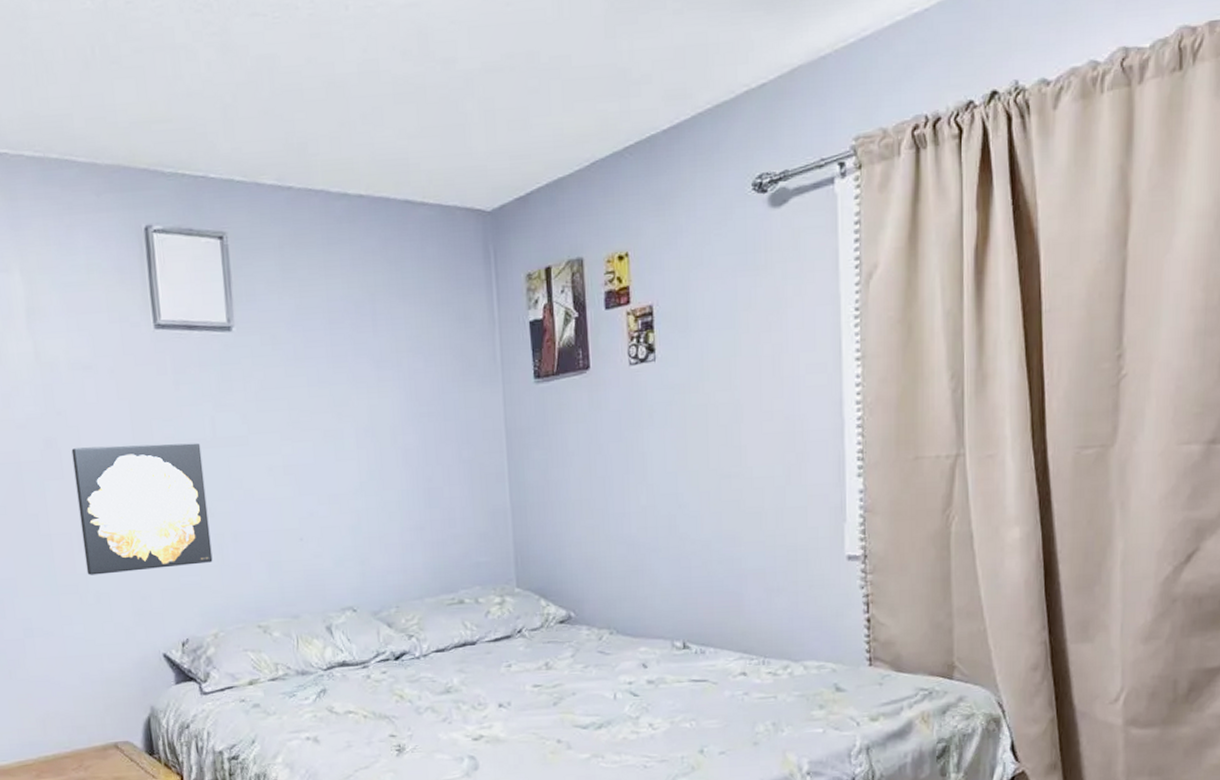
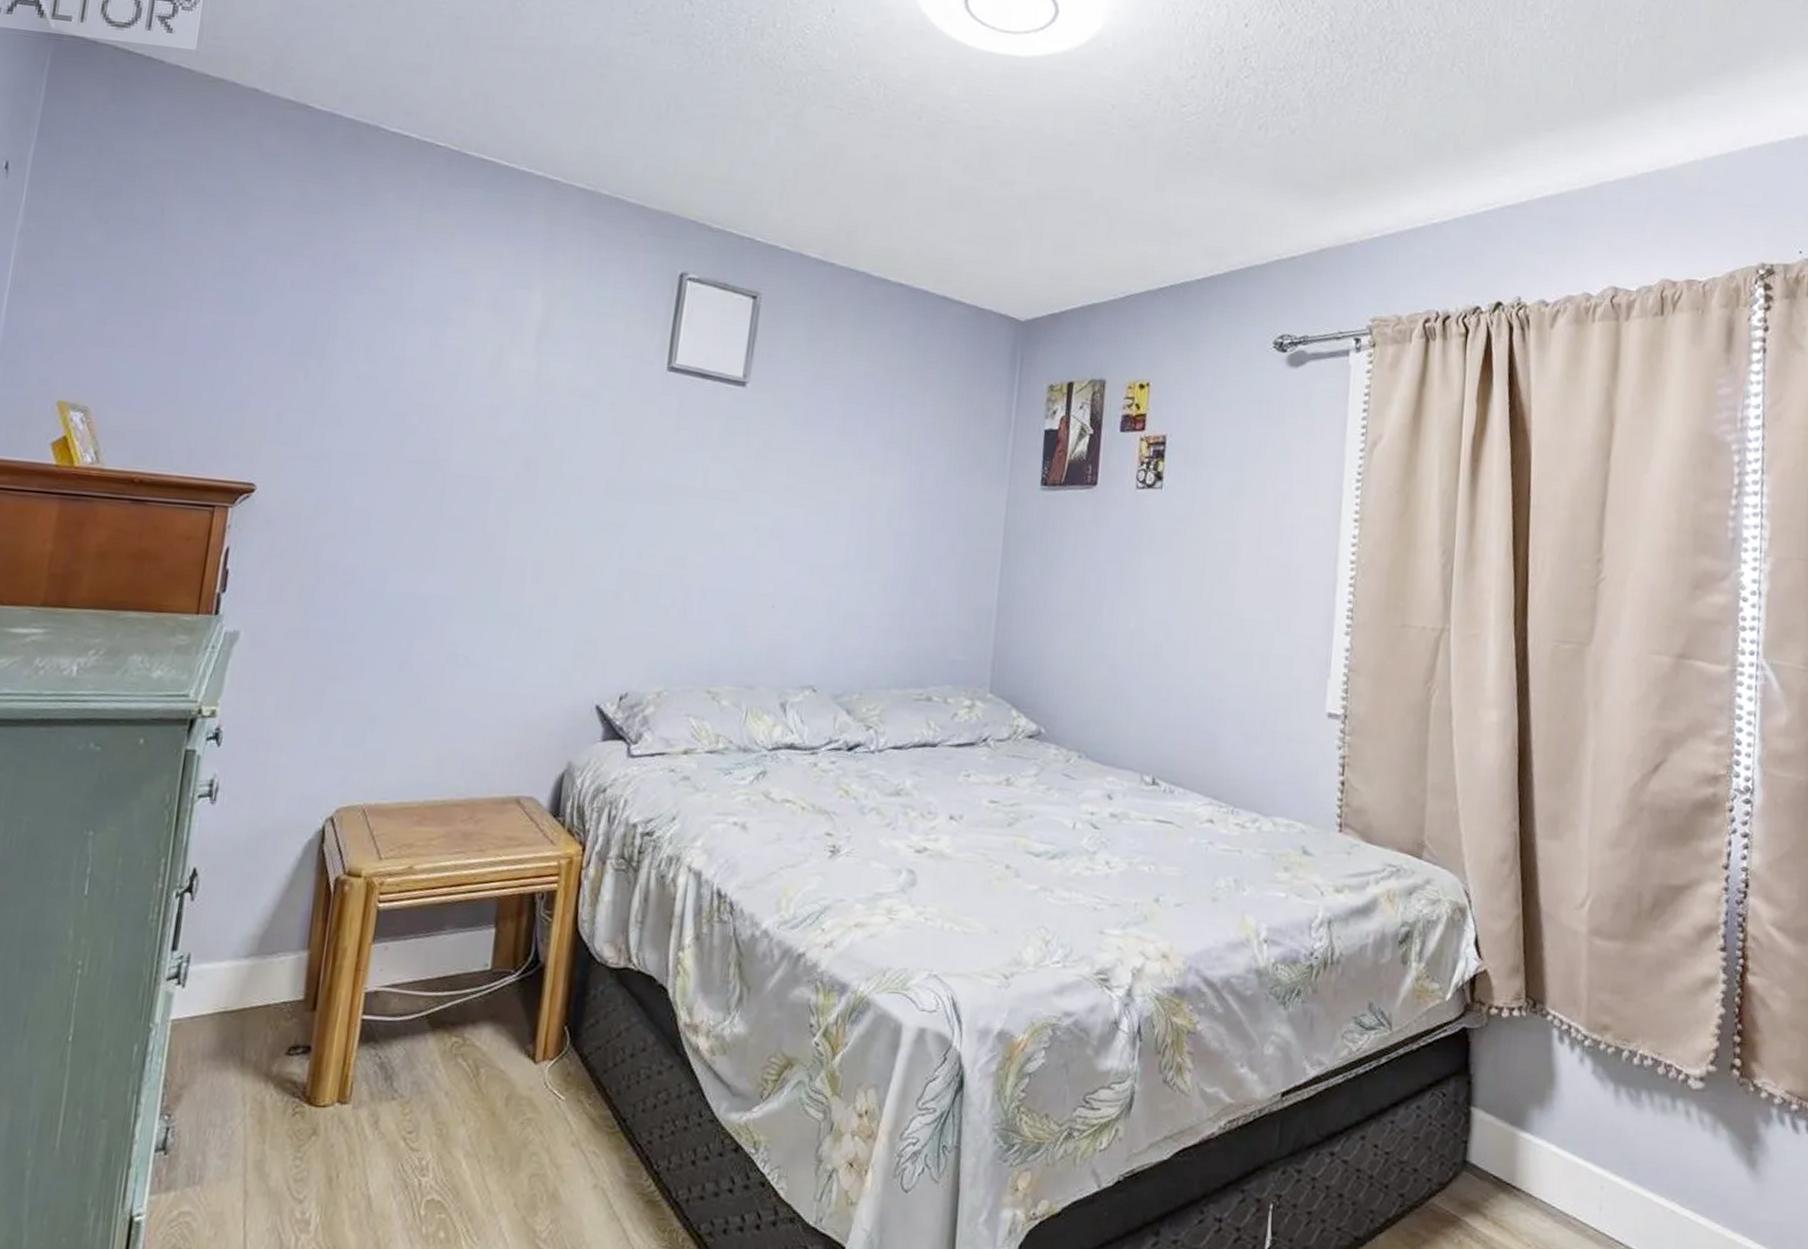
wall art: present [71,443,213,575] -> none [533,473,688,615]

